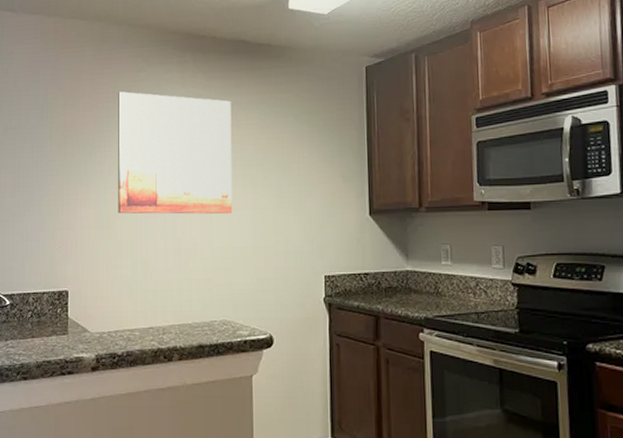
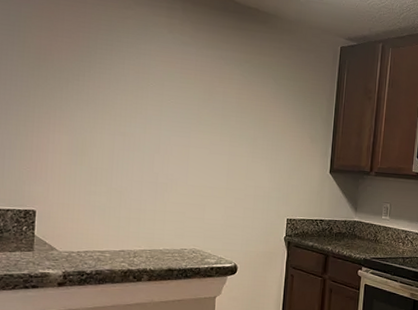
wall art: present [118,91,233,214] -> none [94,24,217,156]

